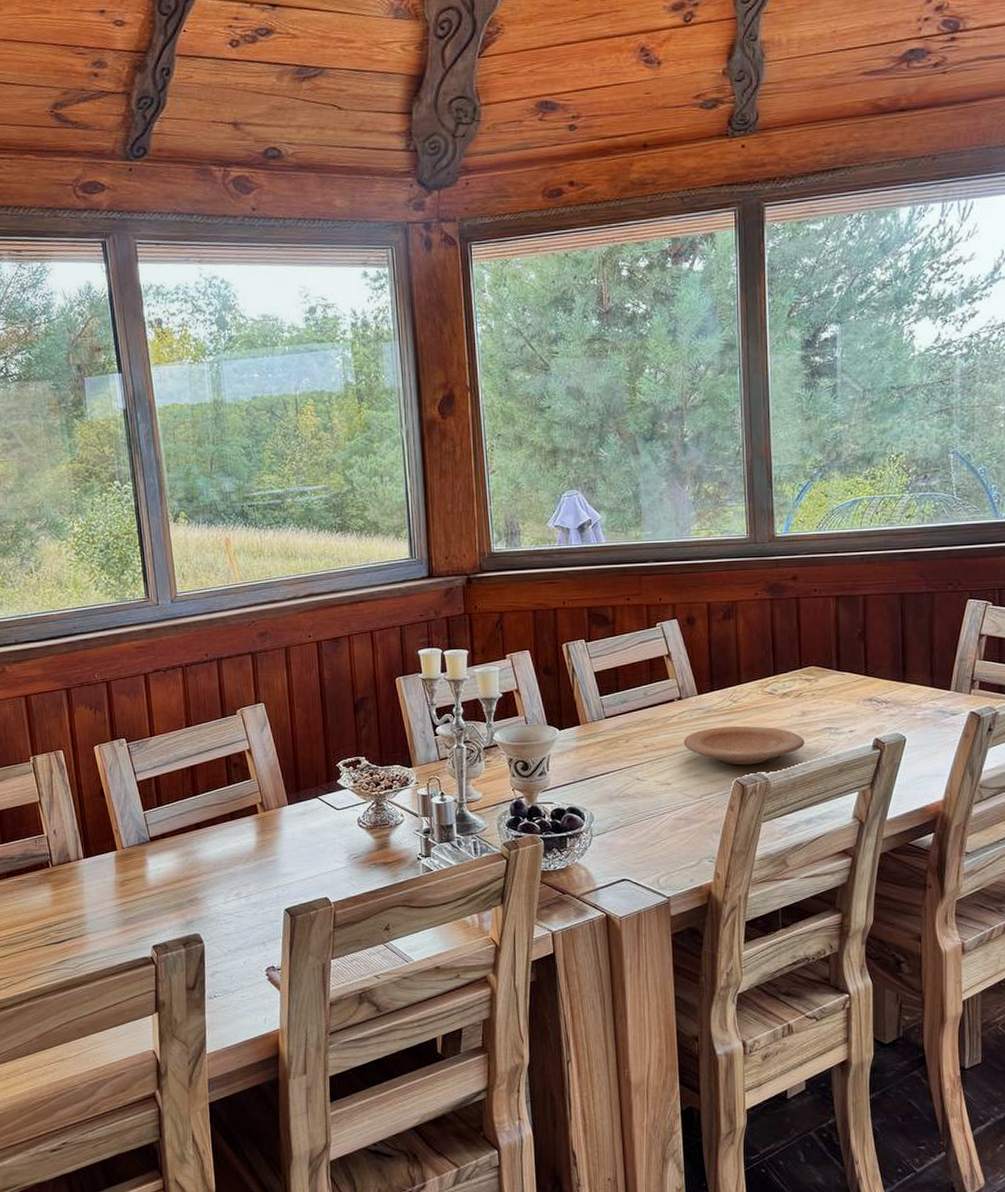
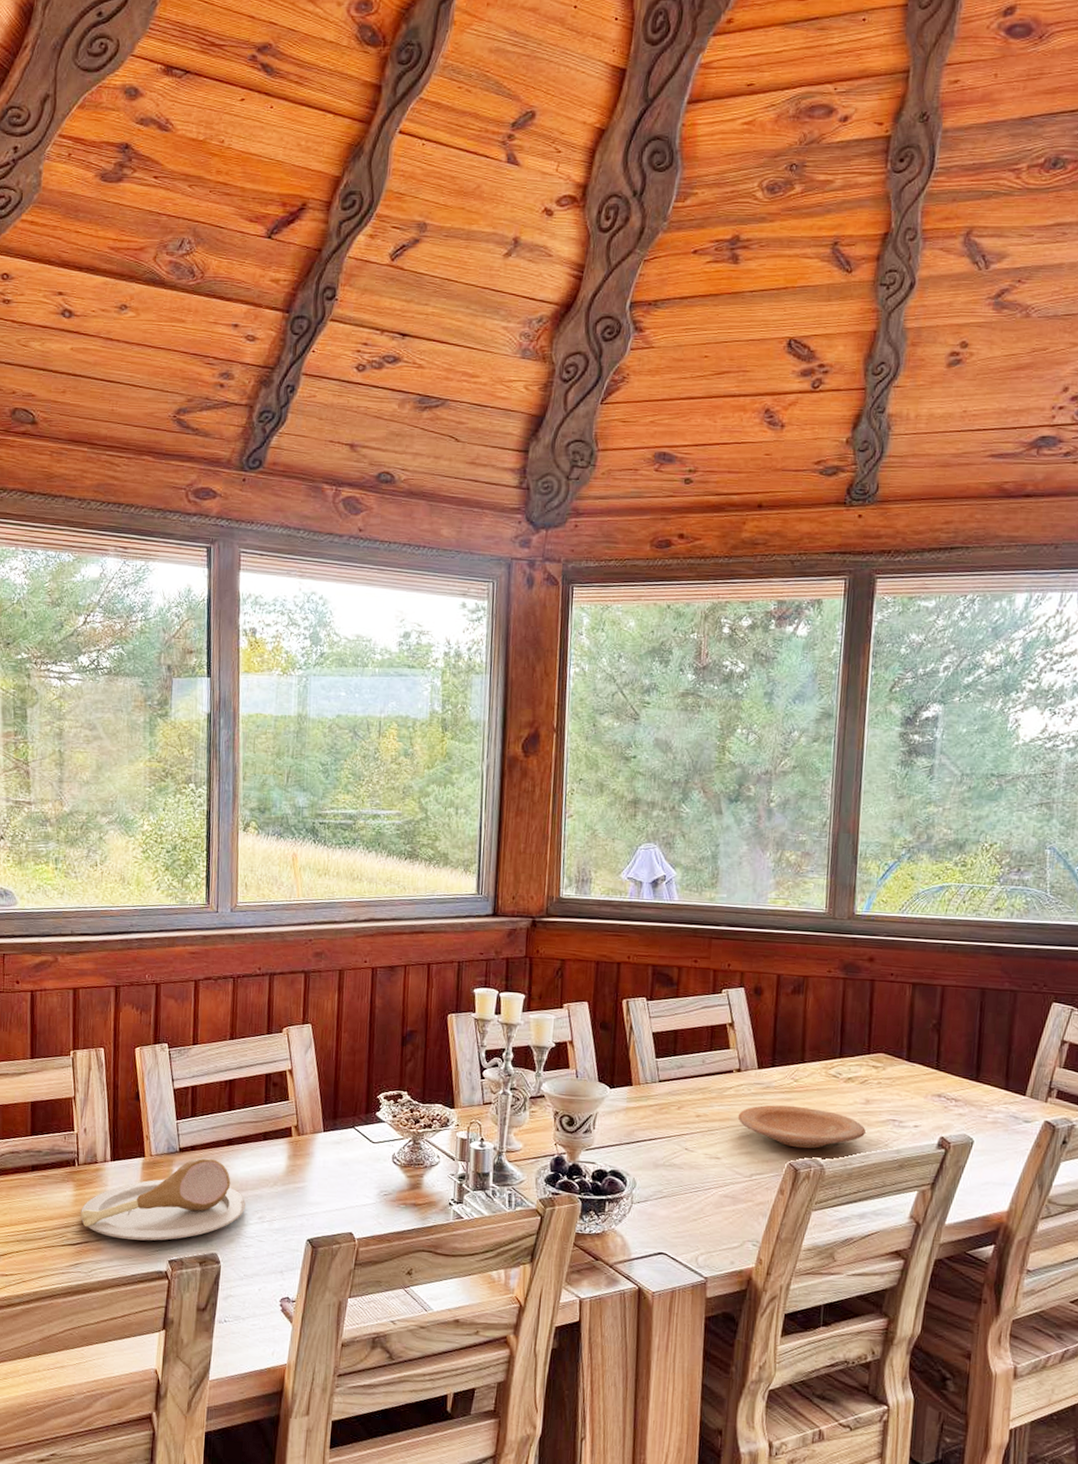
plate: none [60,844,221,931] -> present [80,1158,246,1241]

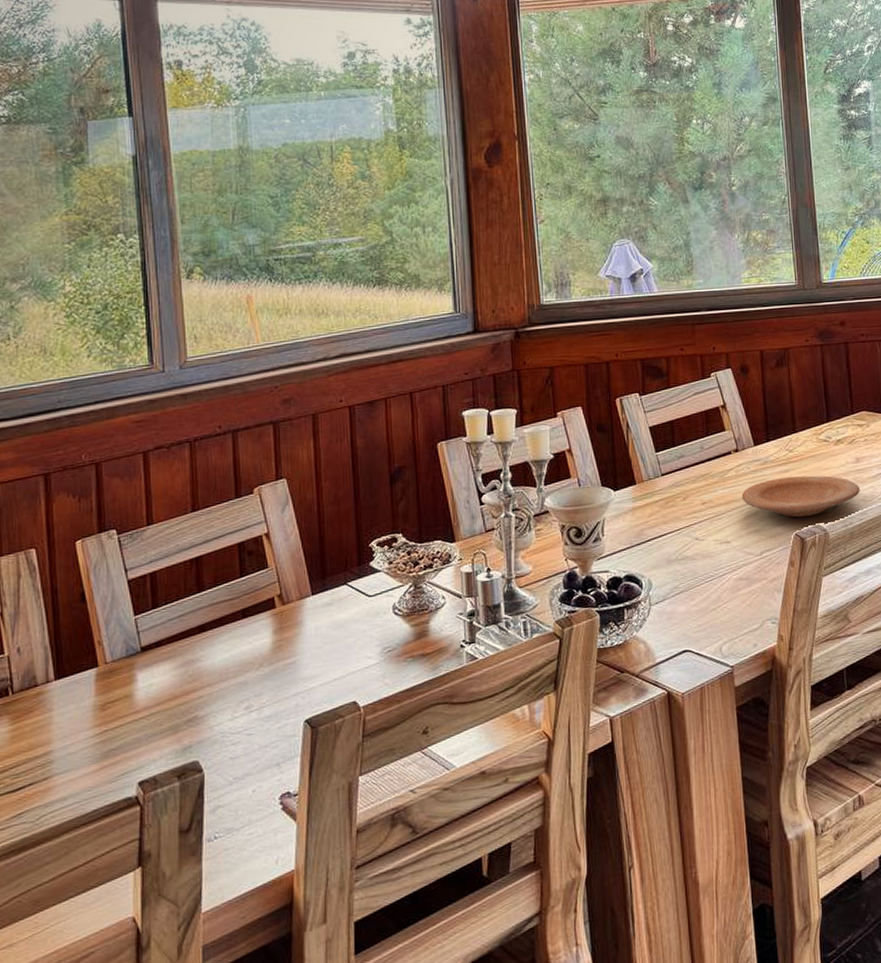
plate: present [80,1158,246,1241] -> none [20,651,228,771]

